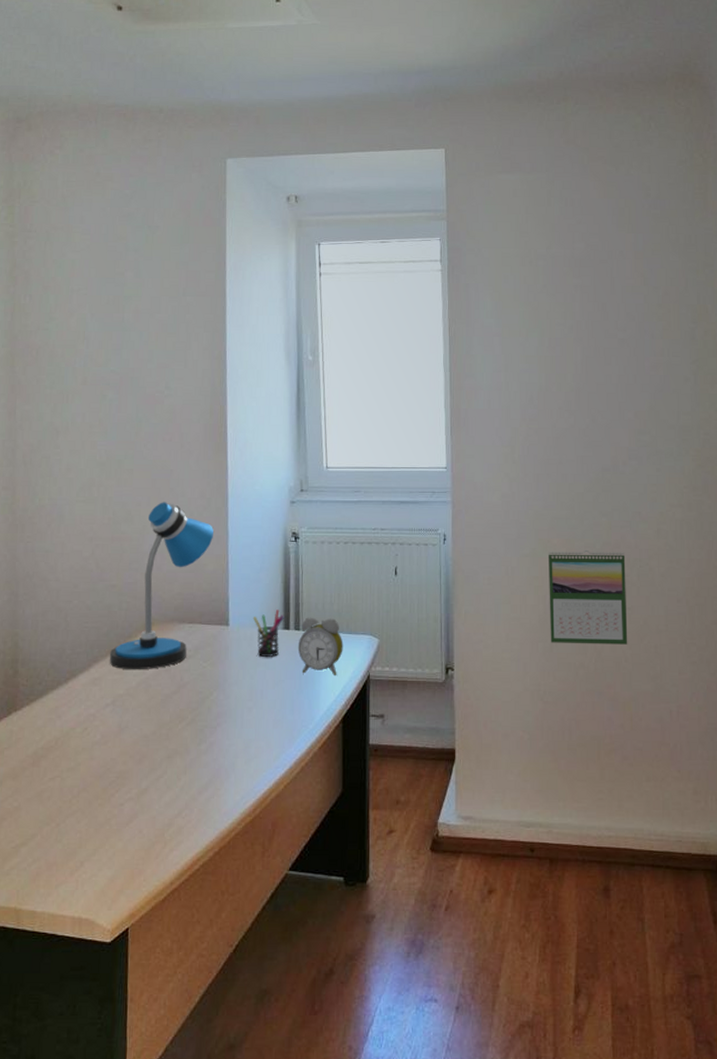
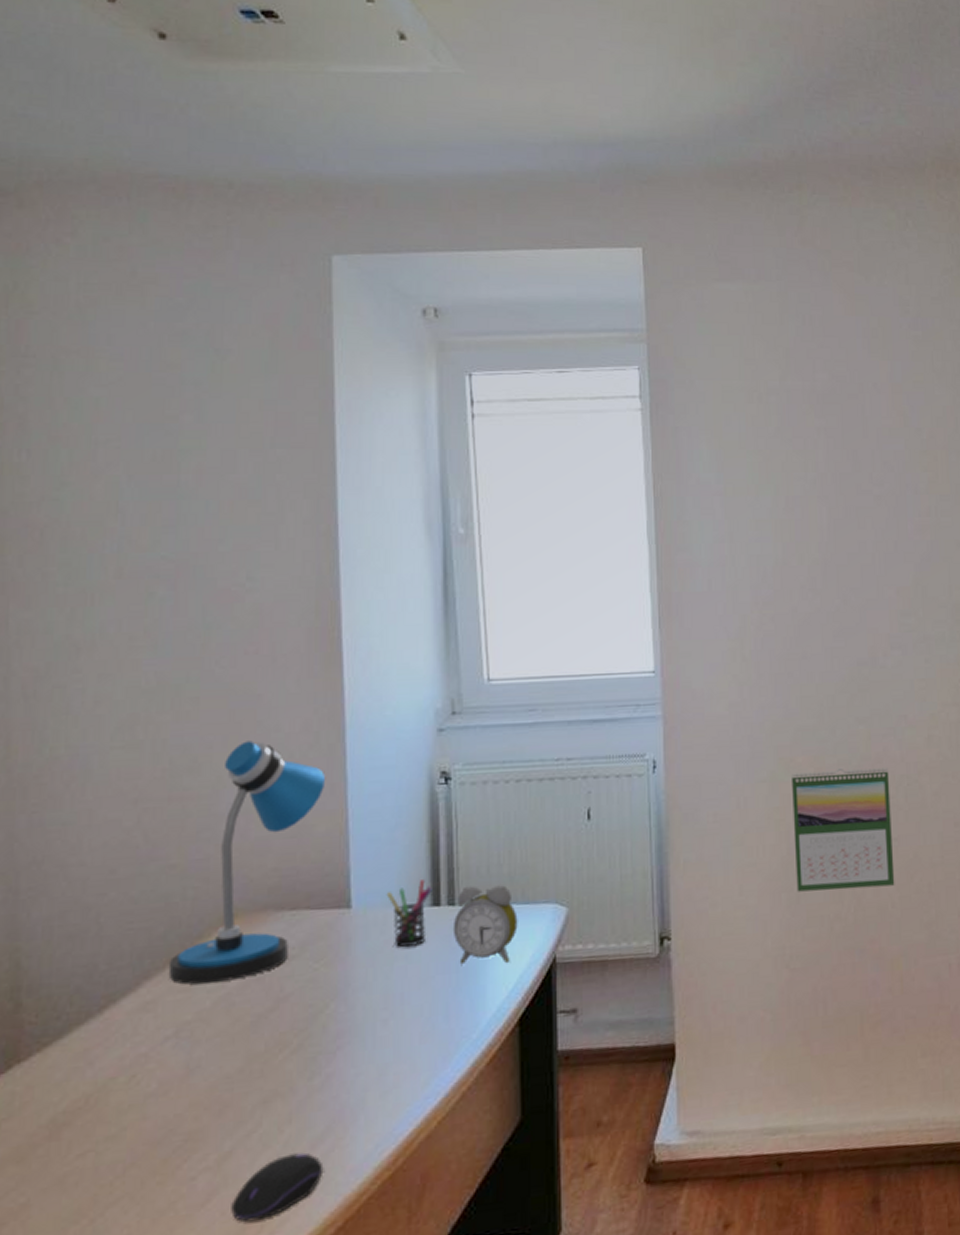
computer mouse: none [145,796,207,840] -> present [231,1152,324,1223]

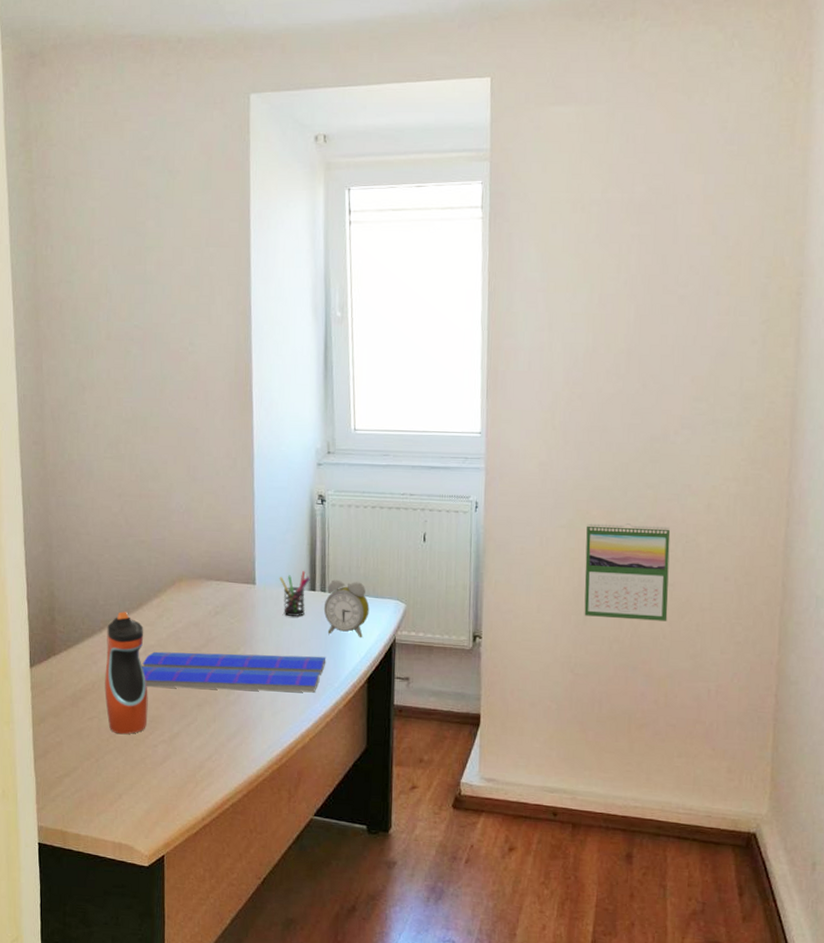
water bottle: none [106,976,181,1172] -> present [104,611,148,735]
desk lamp: present [168,741,326,985] -> none [140,460,241,623]
keyboard: none [171,997,459,1088] -> present [142,651,327,693]
computer mouse: present [231,1152,324,1223] -> none [178,742,235,780]

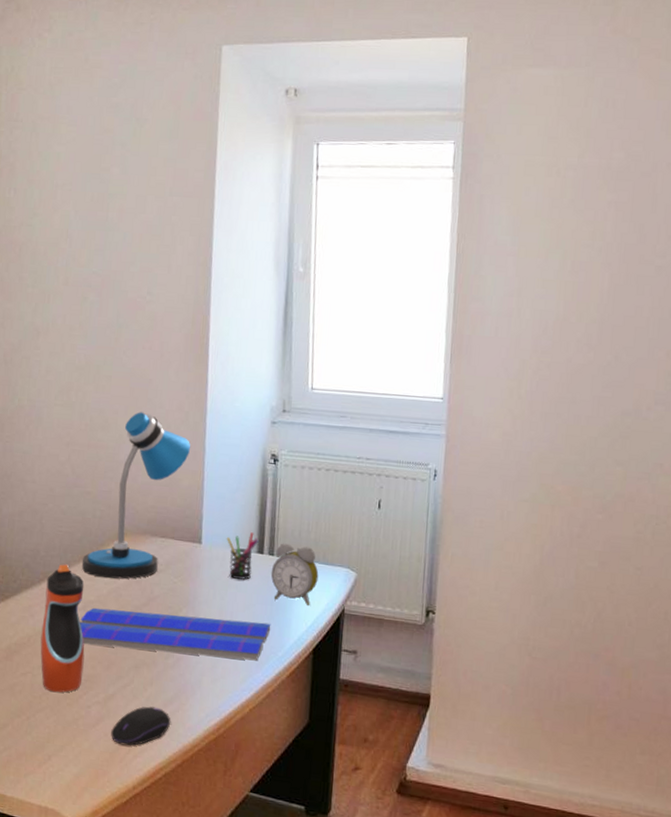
desk lamp: none [140,460,241,623] -> present [81,412,191,579]
computer mouse: none [178,742,235,780] -> present [111,706,171,746]
calendar: present [584,523,671,621] -> none [544,498,640,607]

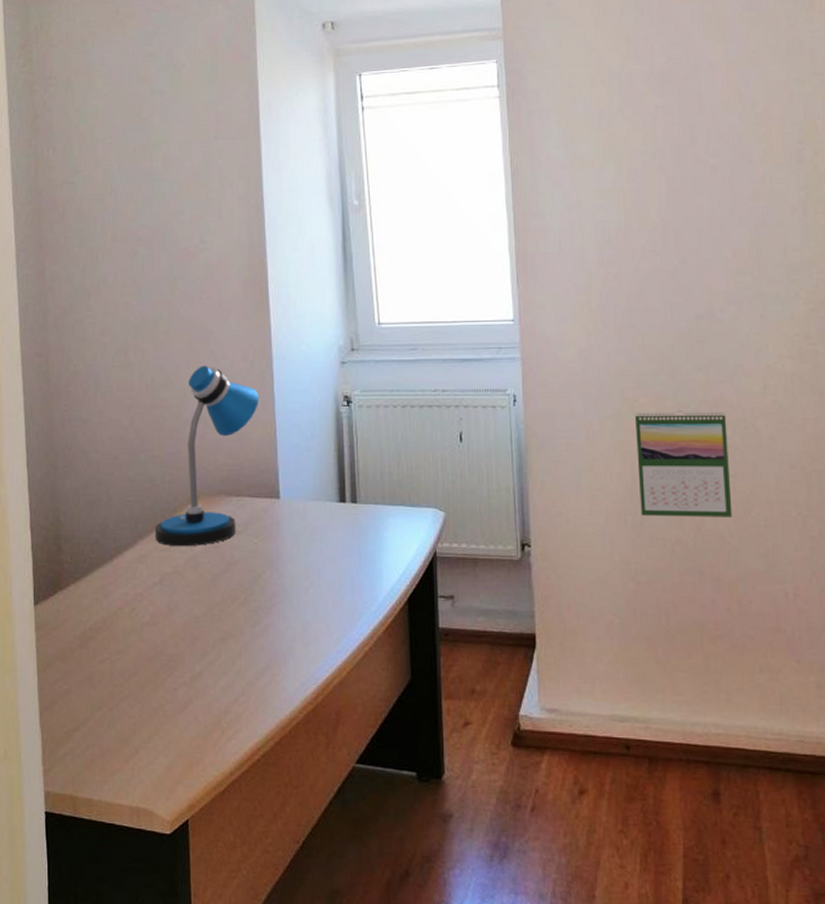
water bottle: present [40,564,85,693] -> none [117,536,166,678]
keyboard: present [80,607,271,661] -> none [158,576,361,622]
computer mouse: present [111,706,171,746] -> none [201,681,265,728]
pen holder: present [226,532,259,580] -> none [305,481,339,532]
alarm clock: present [271,543,319,607] -> none [355,489,406,554]
calendar: none [544,498,640,607] -> present [635,411,733,517]

